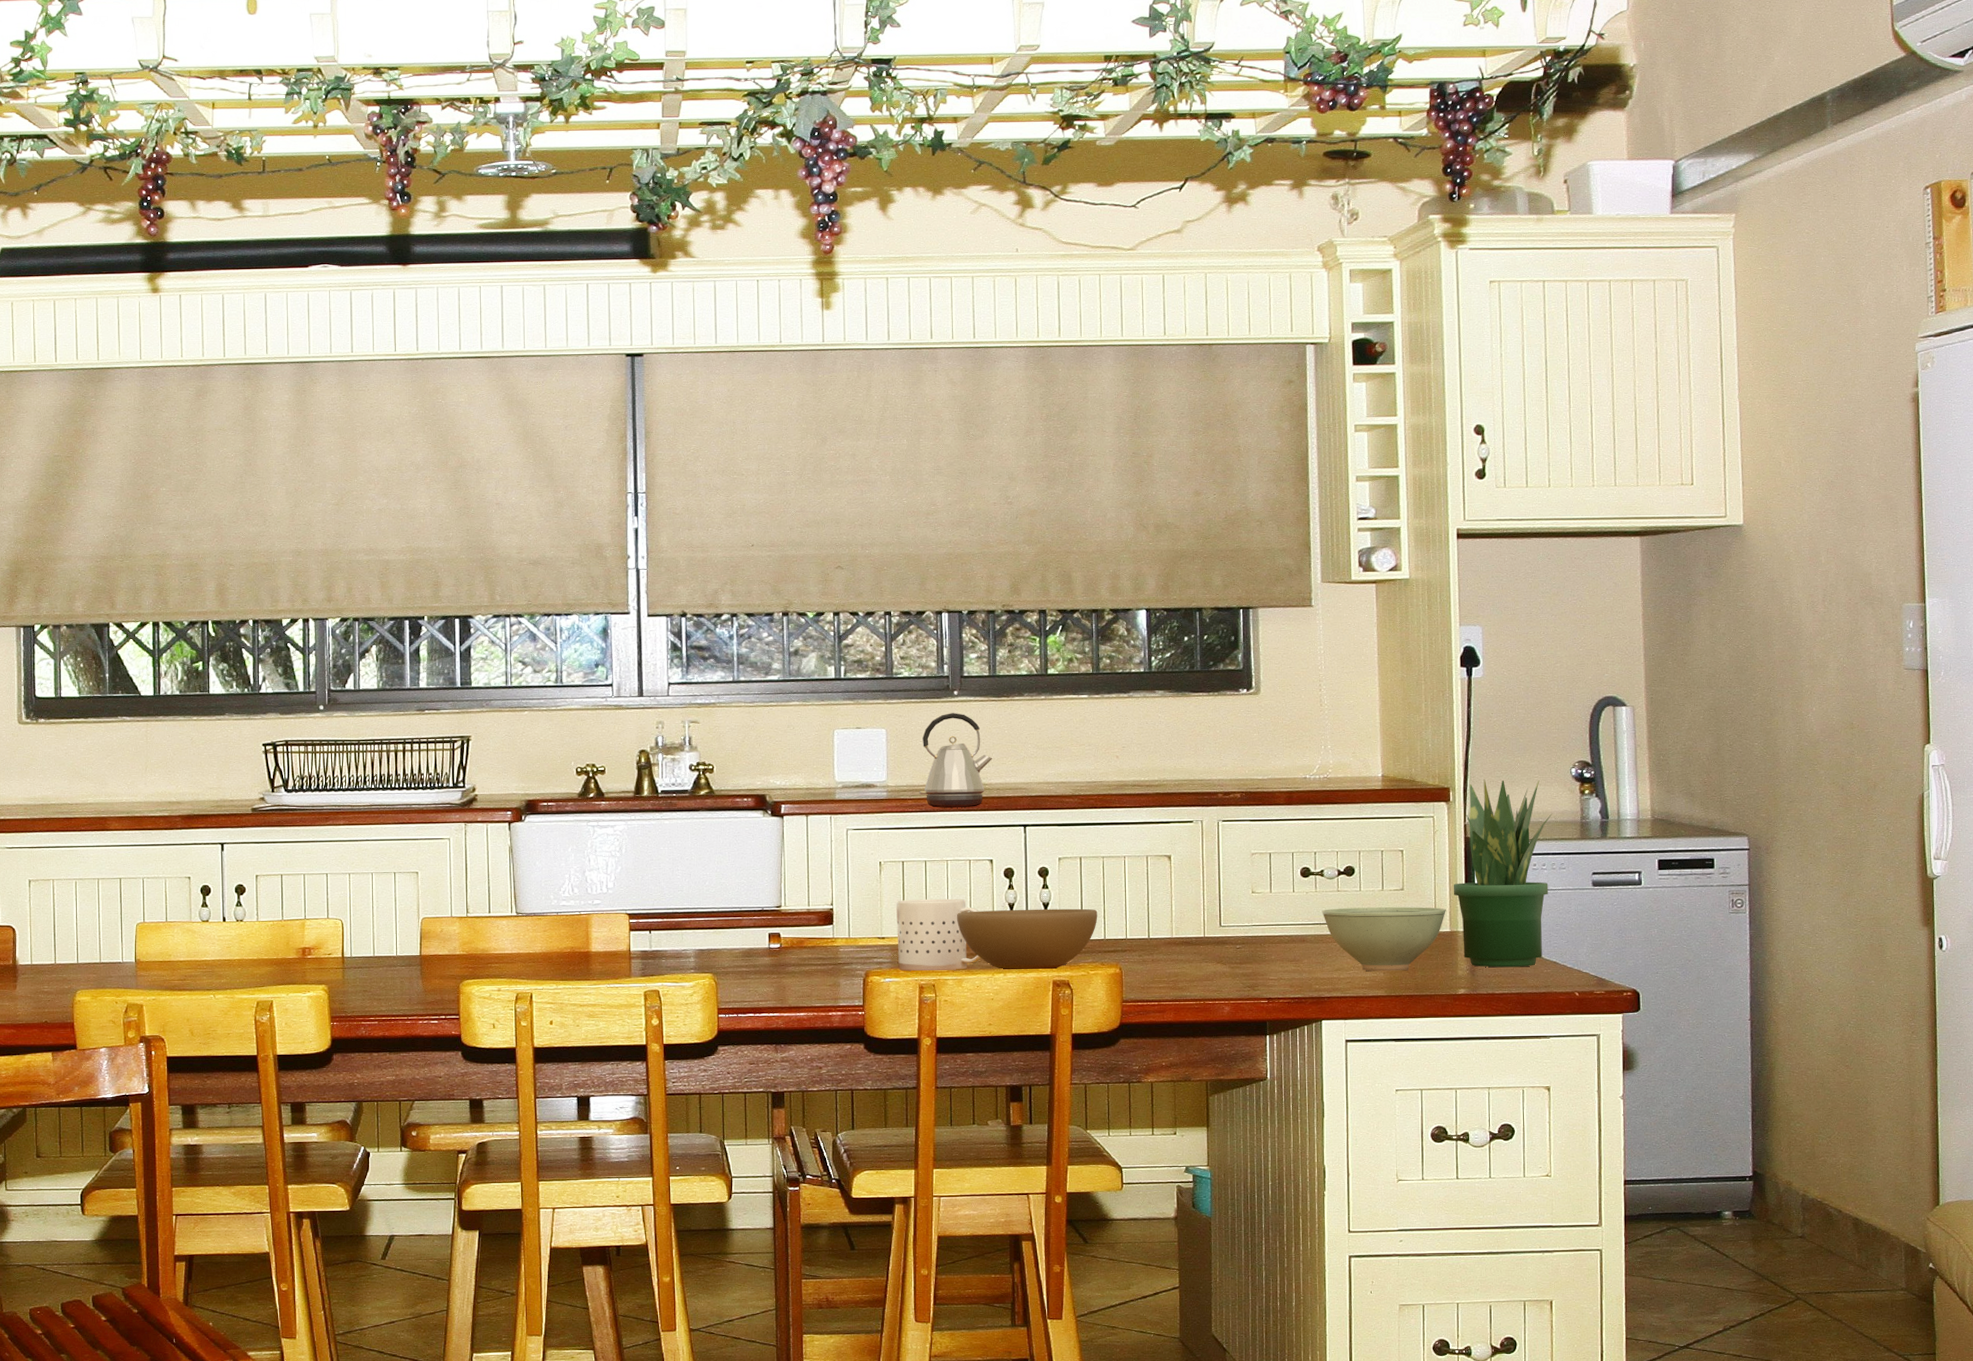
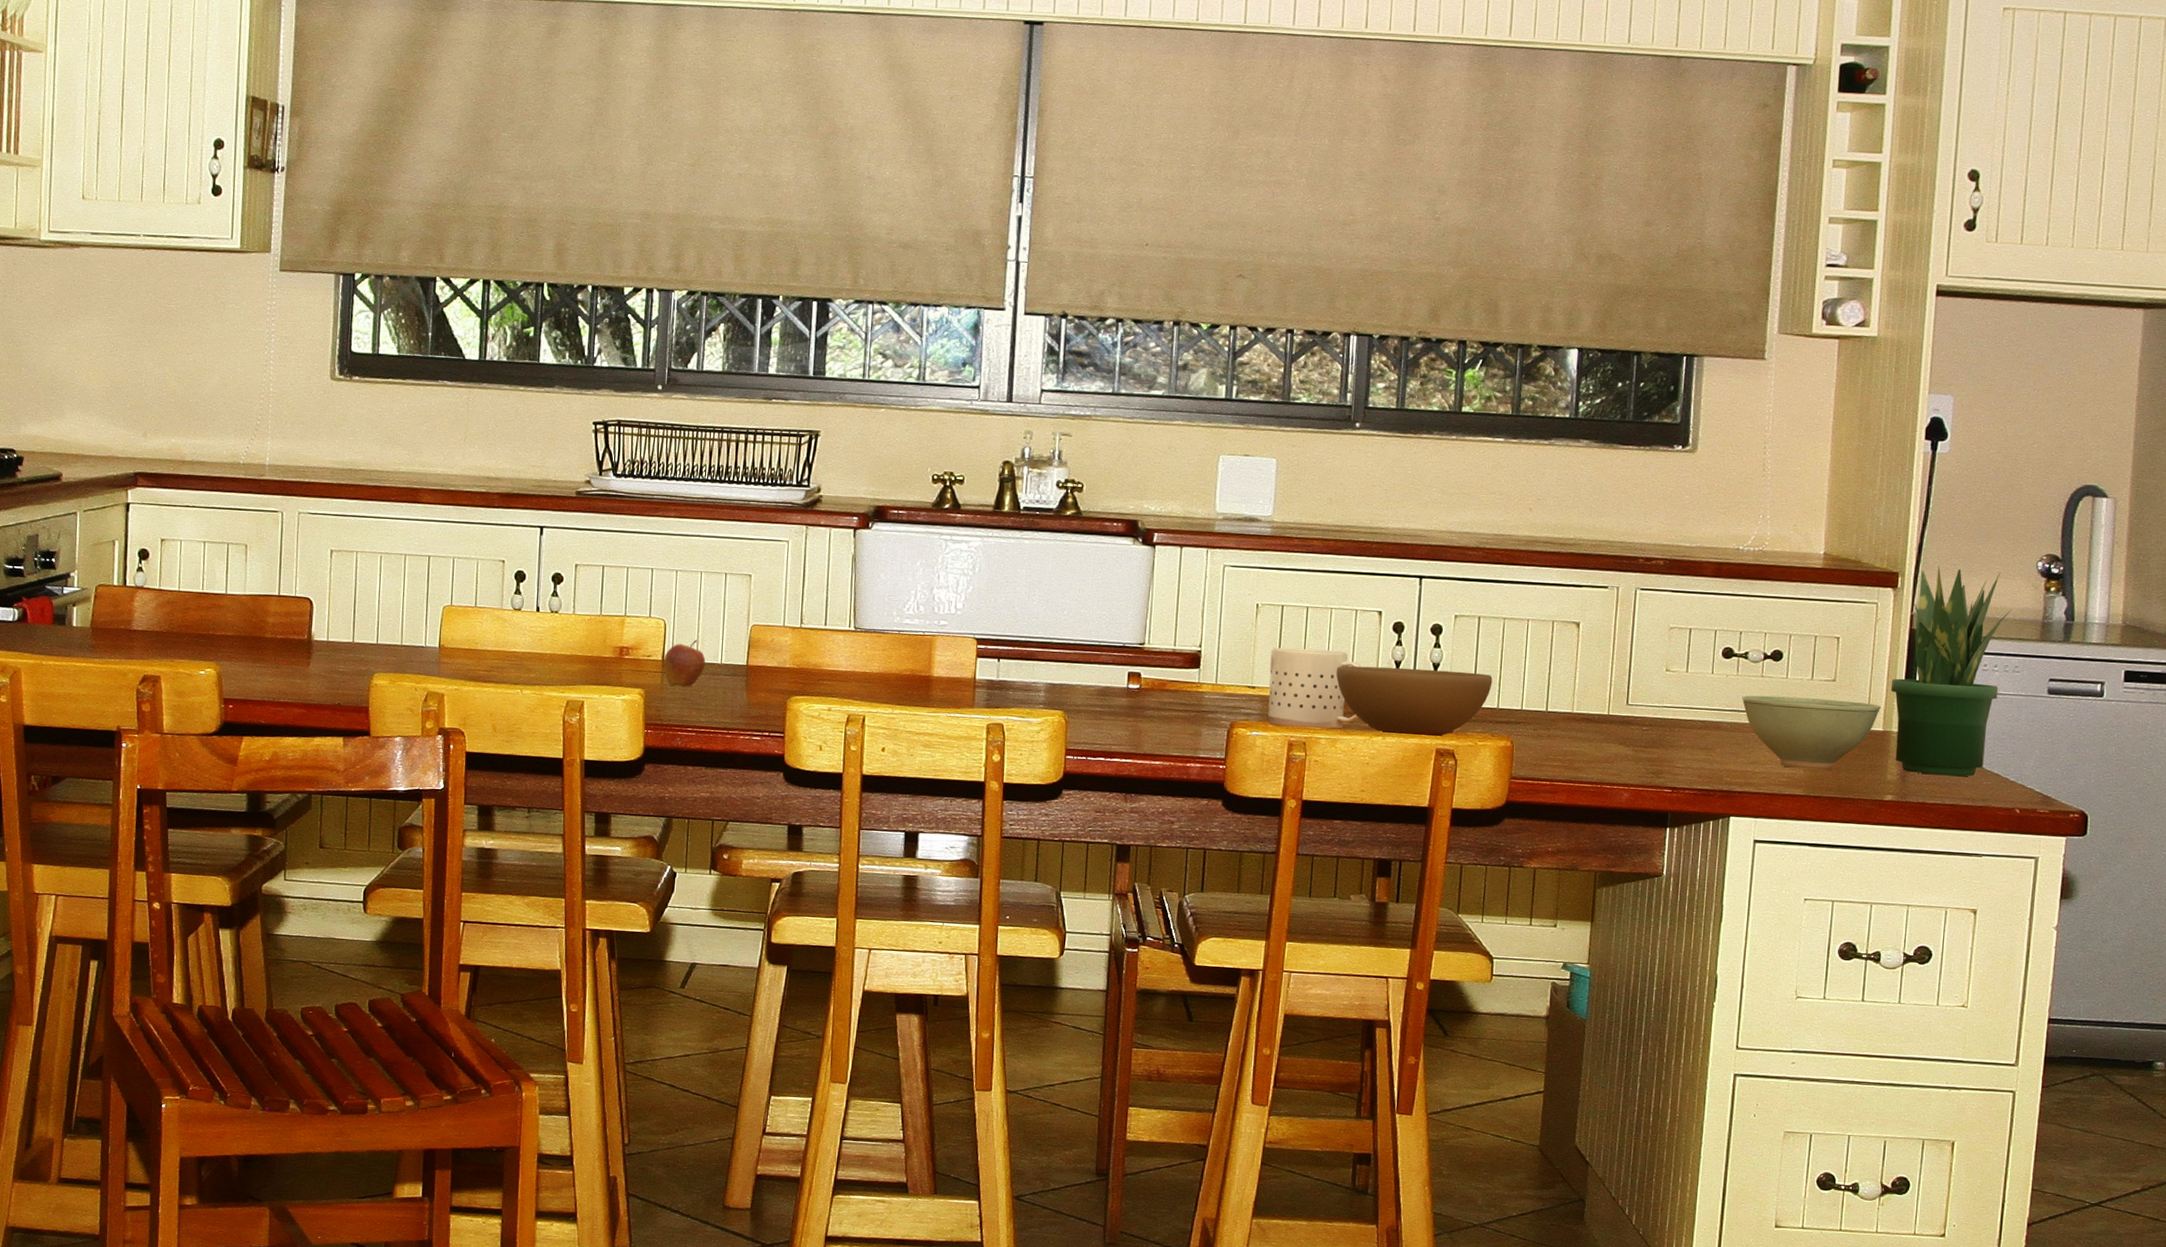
fruit: none [344,935,382,981] -> present [663,639,706,688]
kettle: present [918,713,993,808] -> none [1306,446,1393,553]

